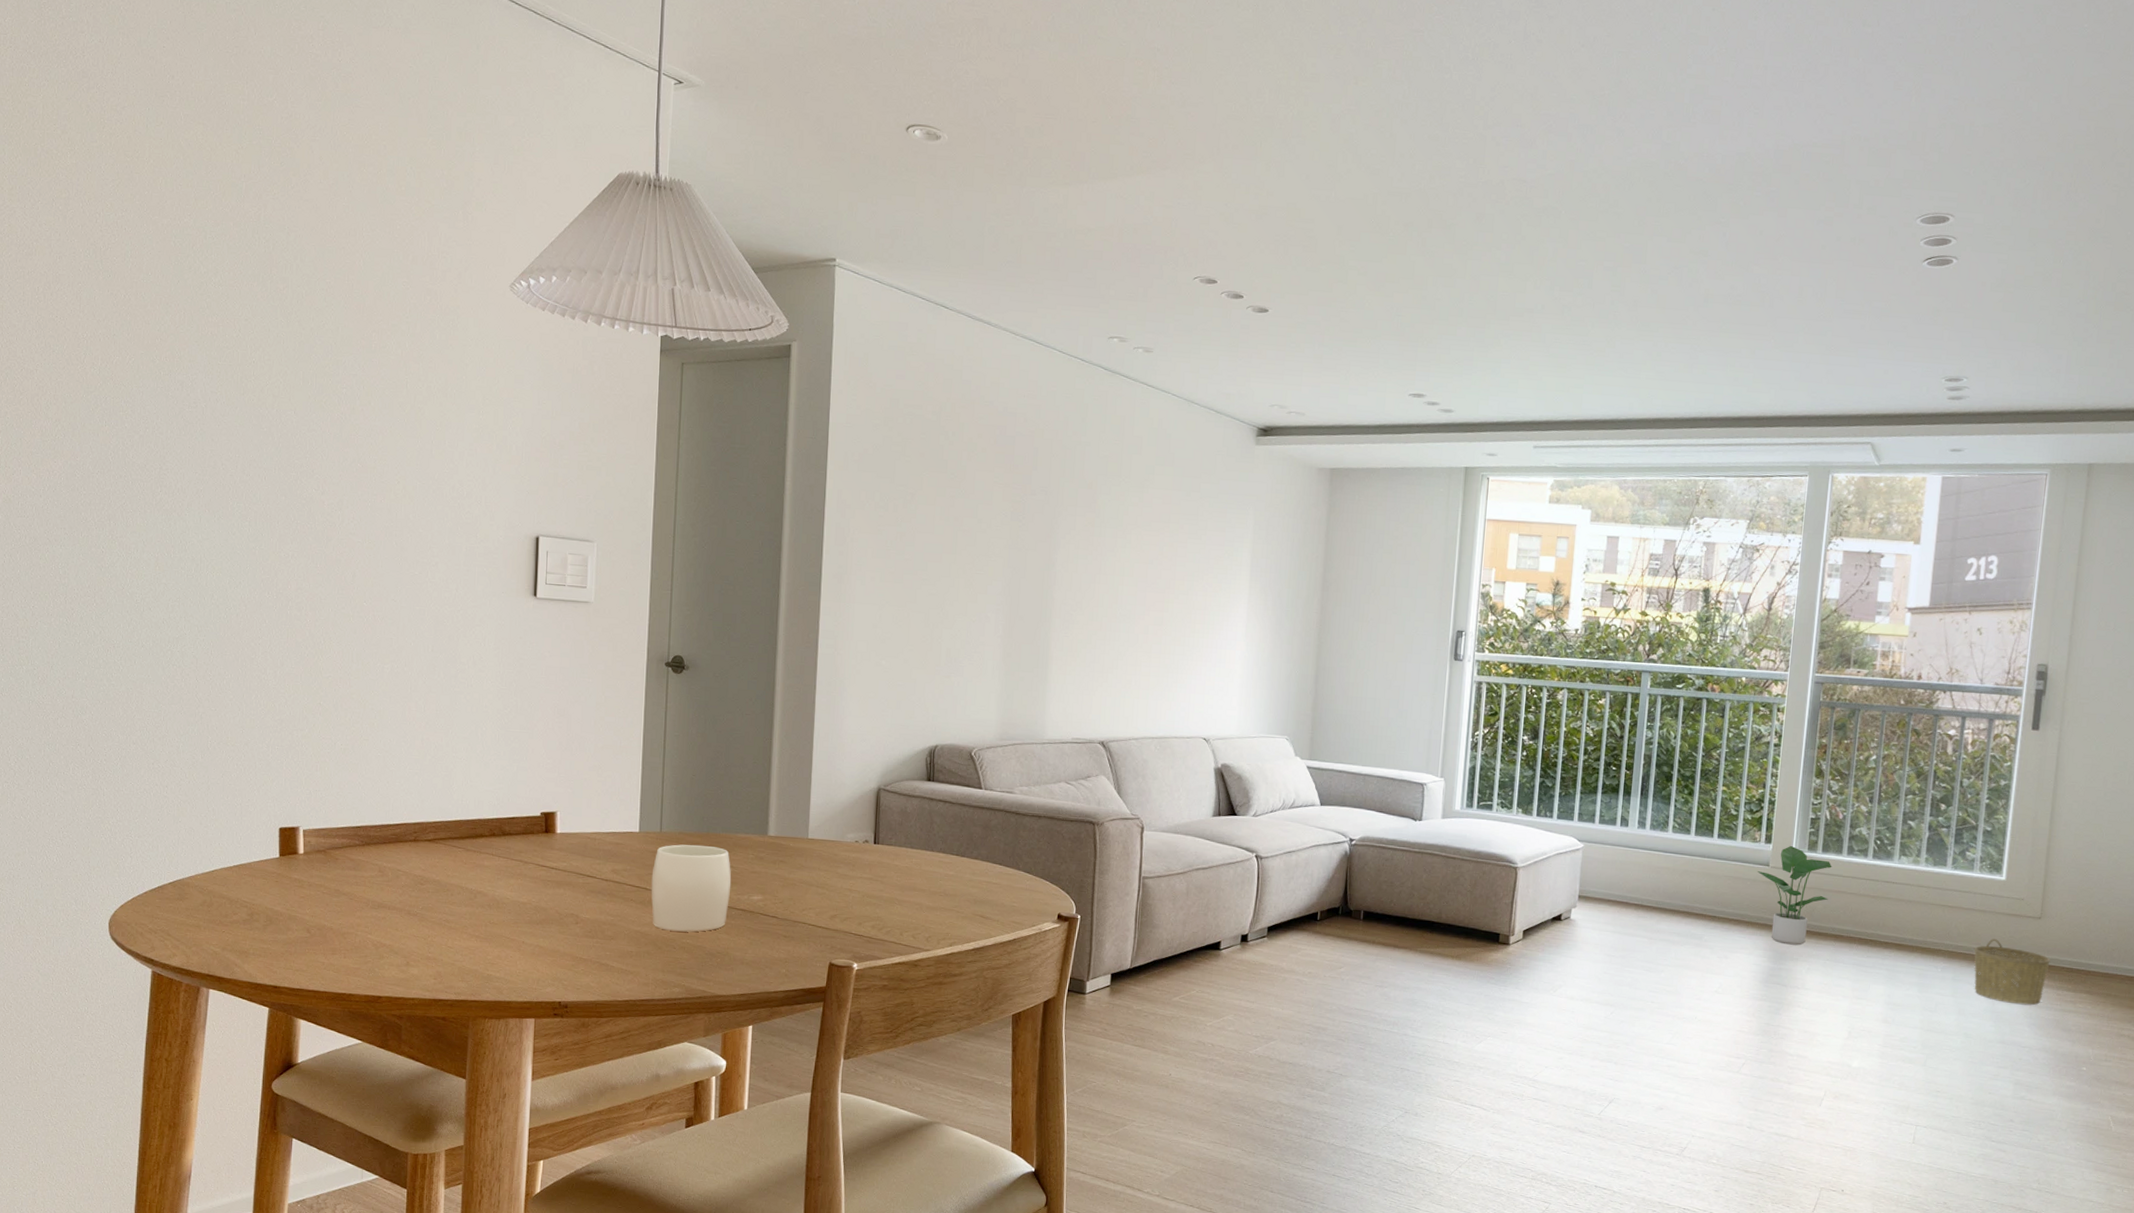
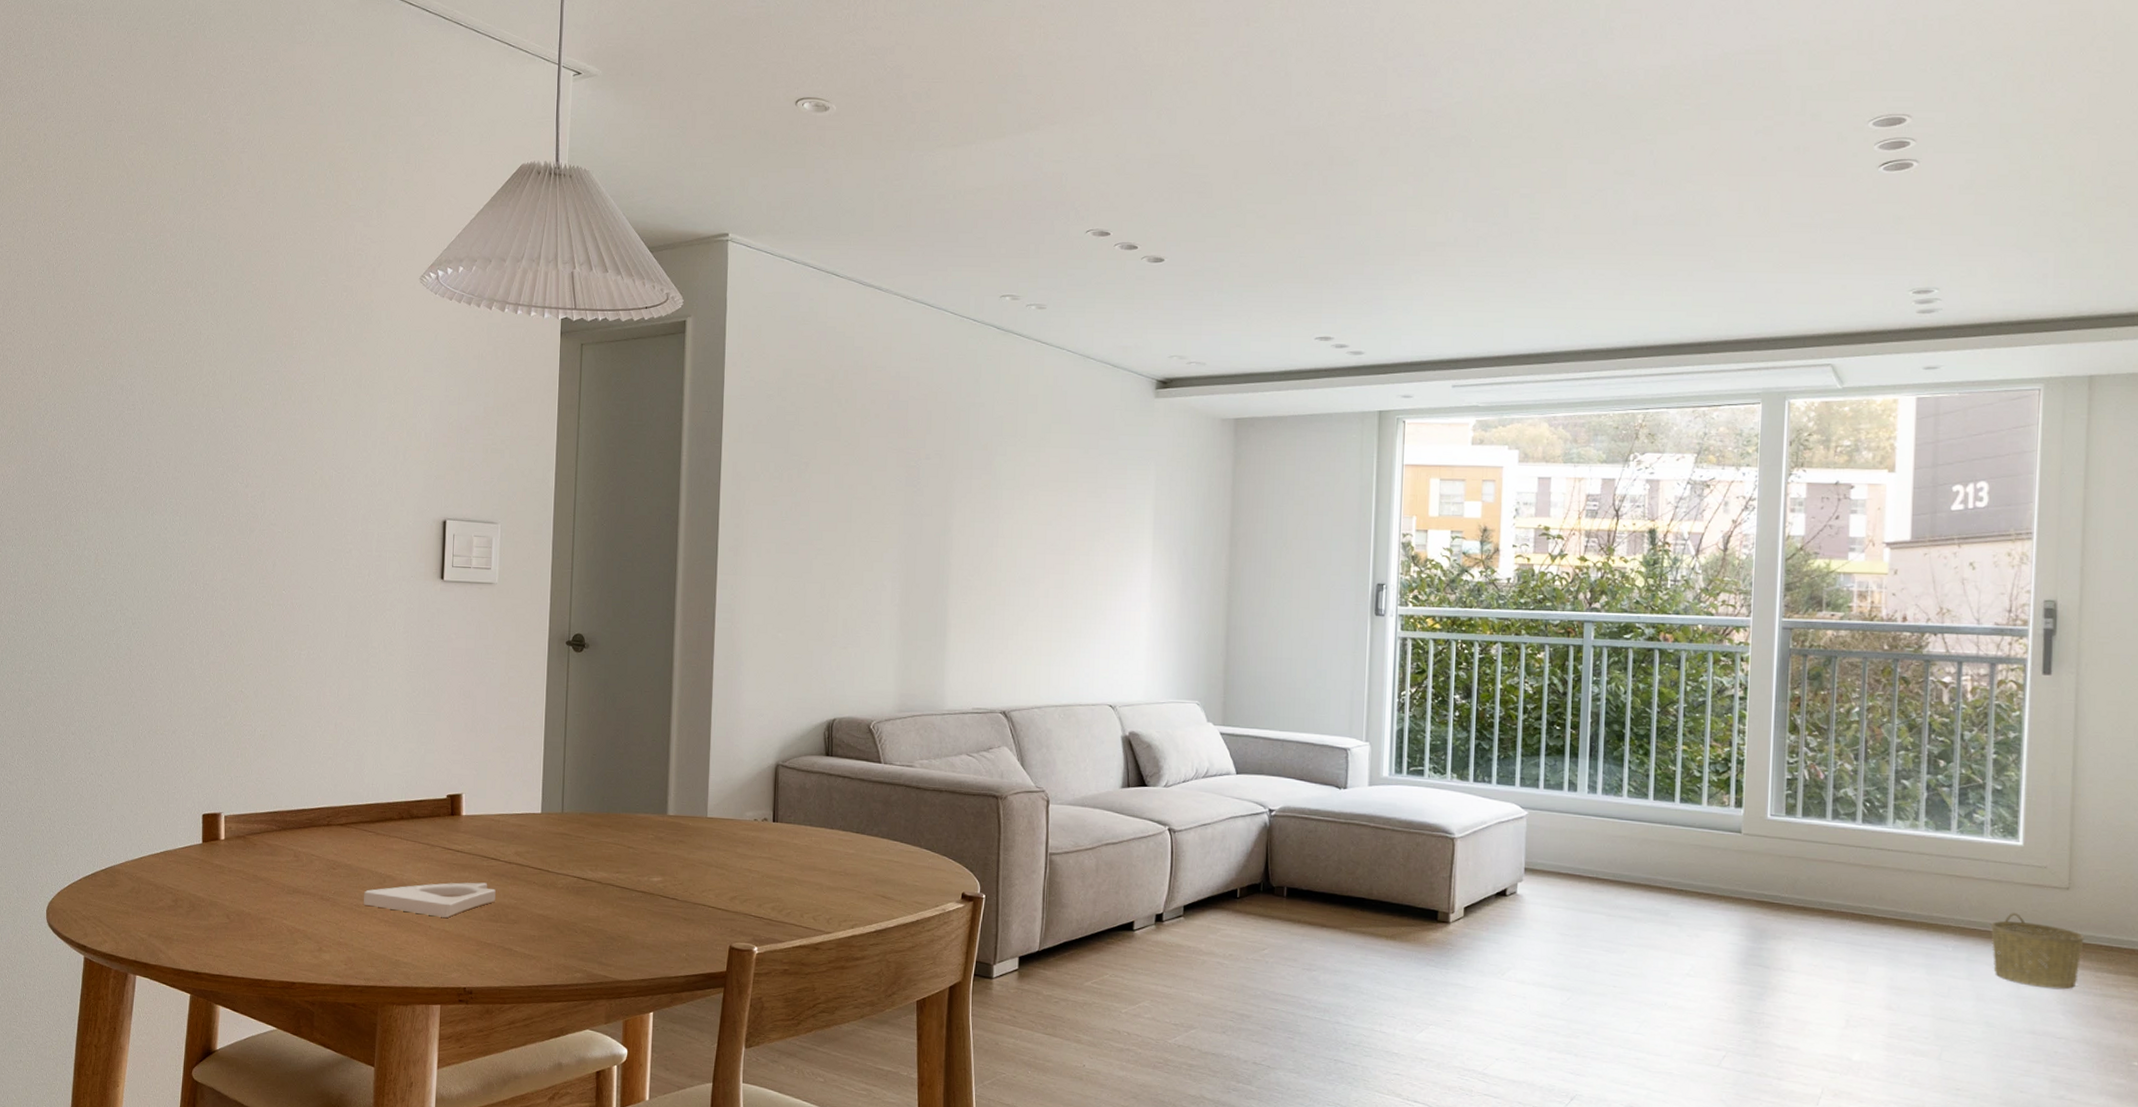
napkin holder: none [453,899,592,933] -> present [364,882,496,918]
mug: present [651,844,732,932] -> none [553,825,632,916]
potted plant: present [1758,845,1832,946] -> none [1728,809,1815,922]

